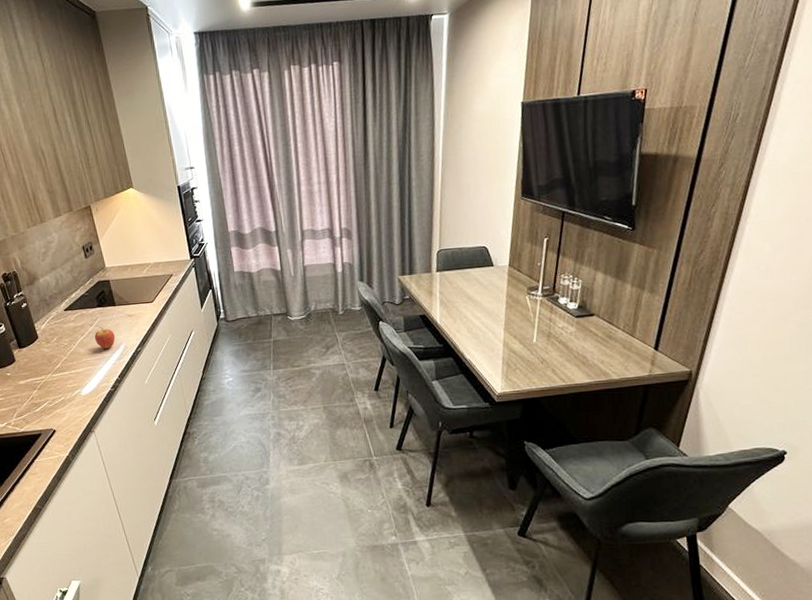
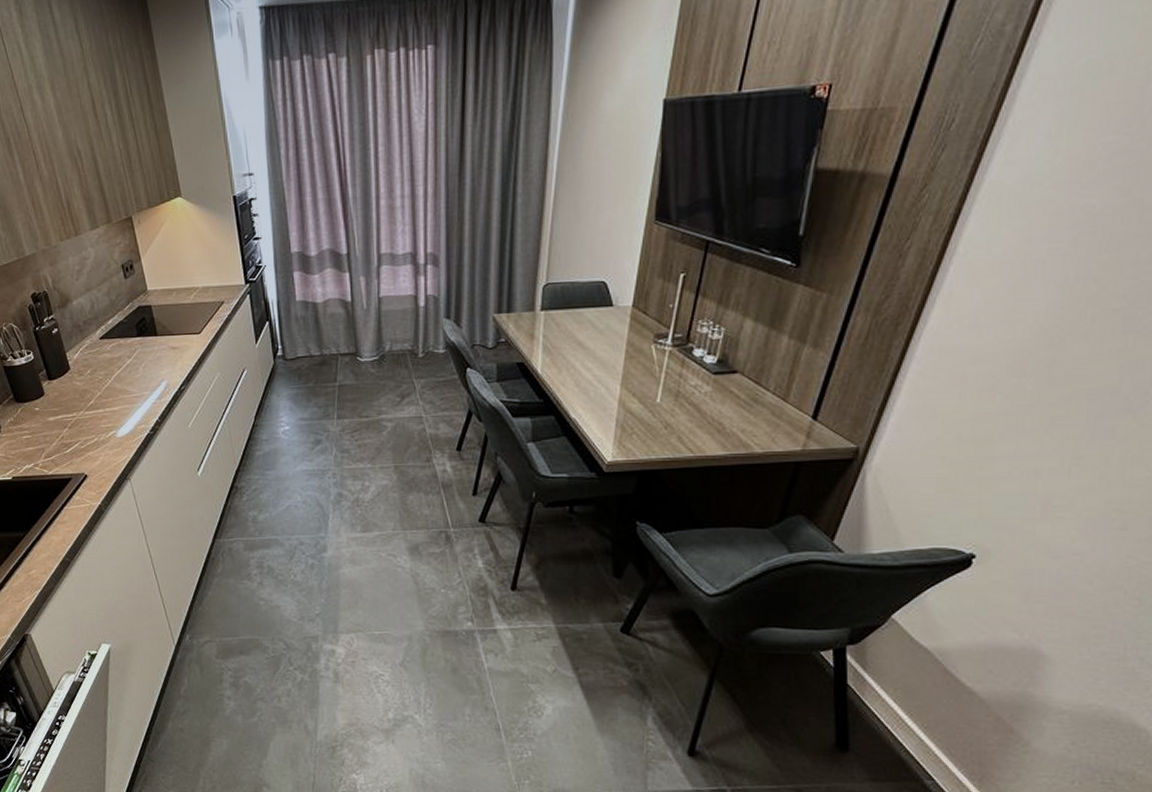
fruit: present [94,327,115,350] -> none [132,360,156,386]

